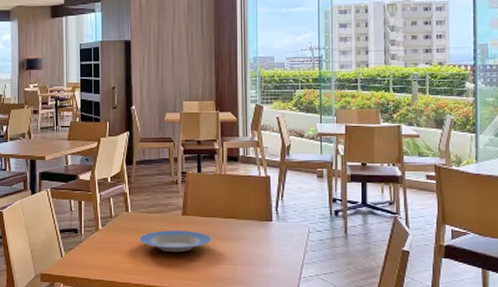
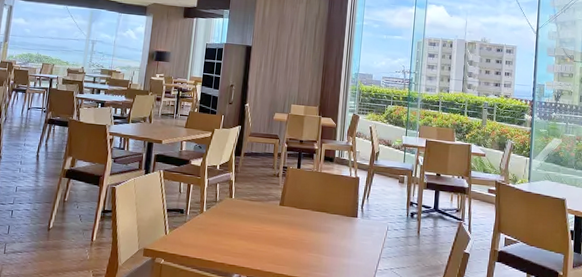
plate: present [139,230,212,253] -> none [239,217,304,239]

